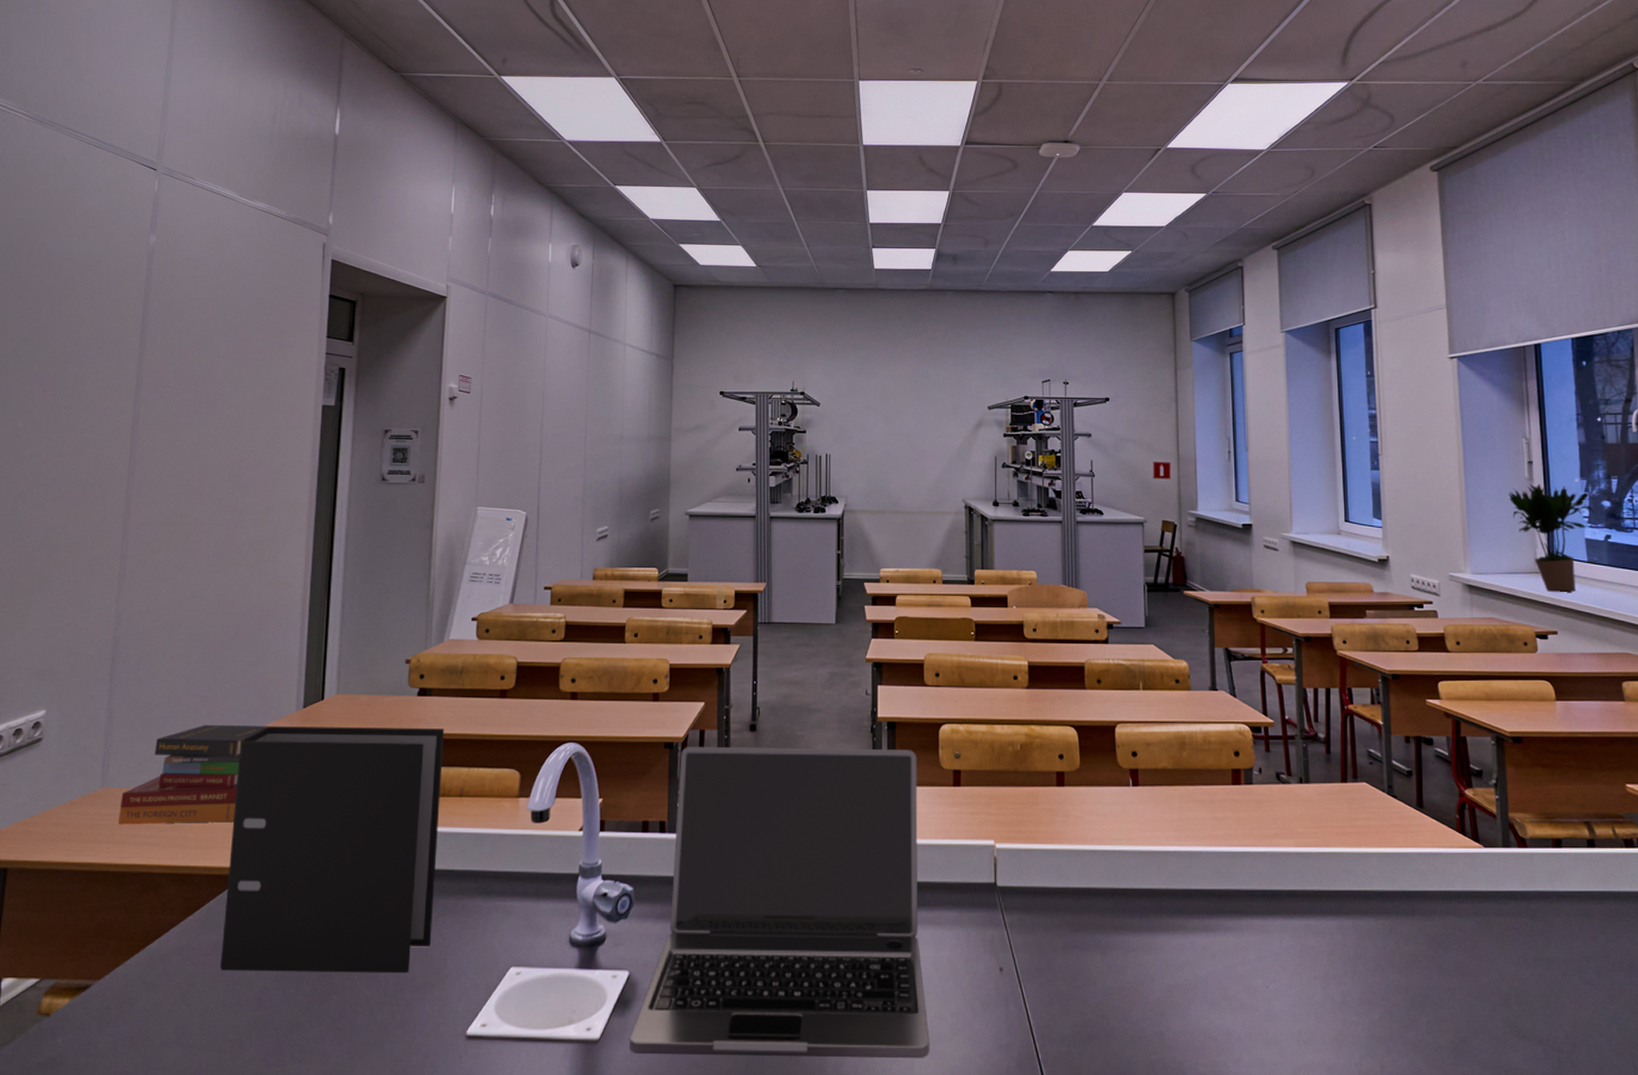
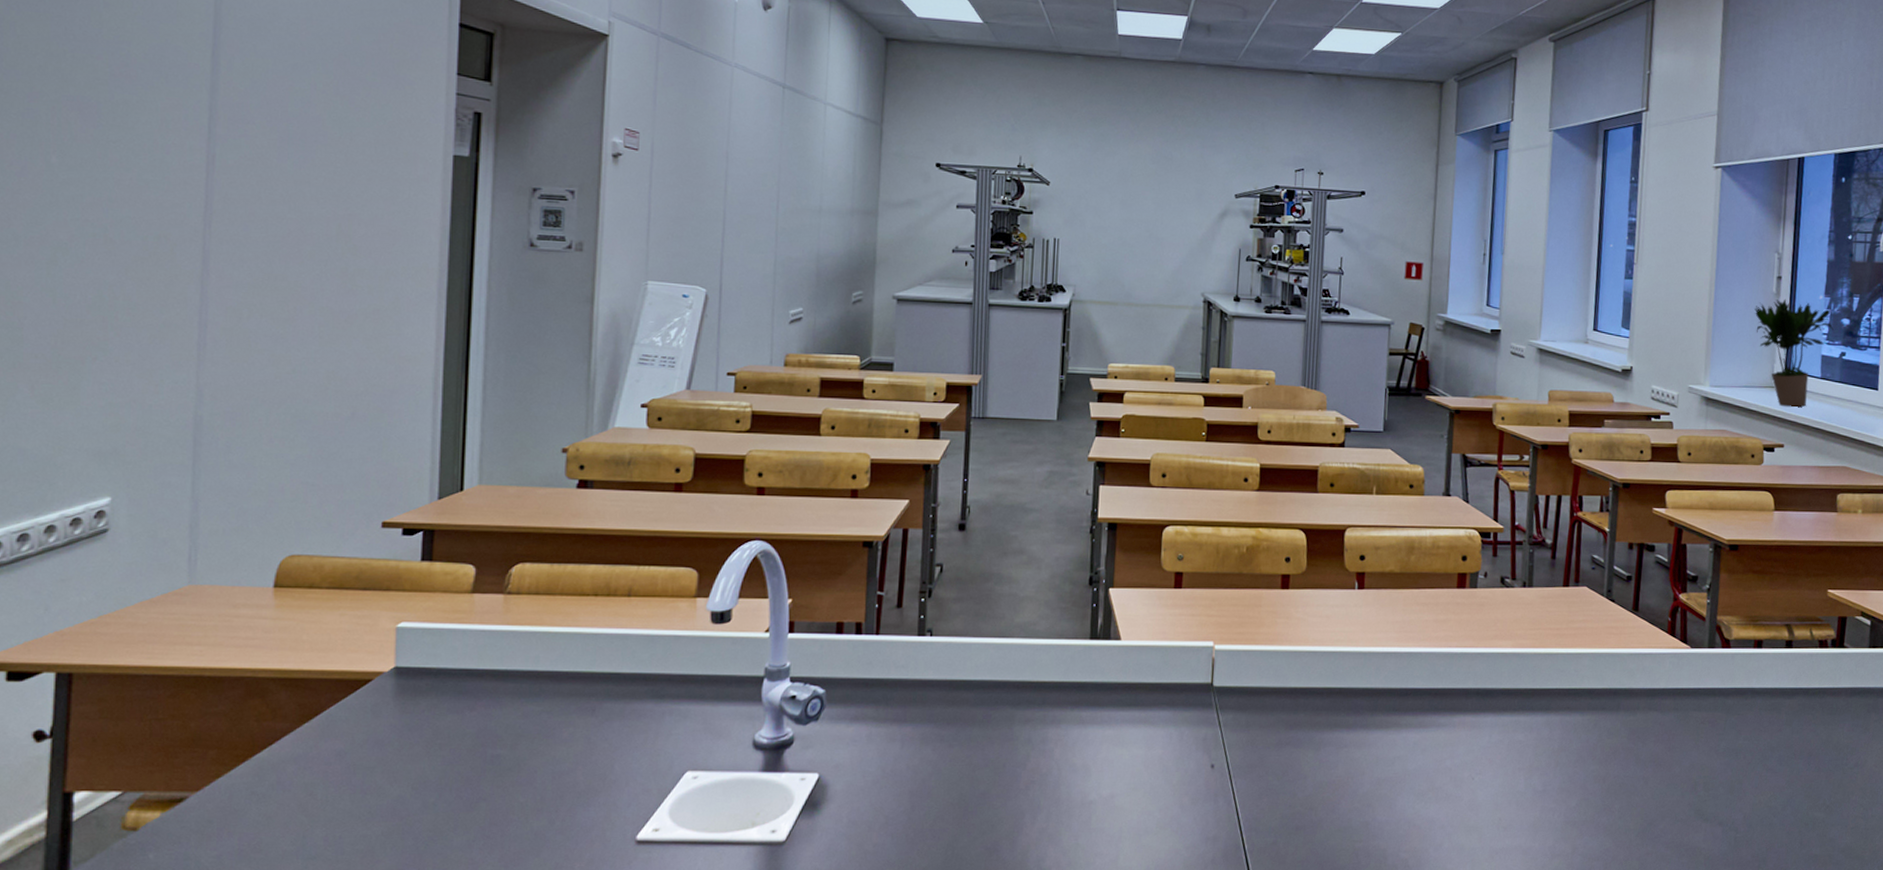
books: present [117,724,271,825] -> none [211,516,399,625]
binder: present [219,726,445,973] -> none [345,519,610,780]
laptop: present [630,747,930,1058] -> none [818,546,1138,854]

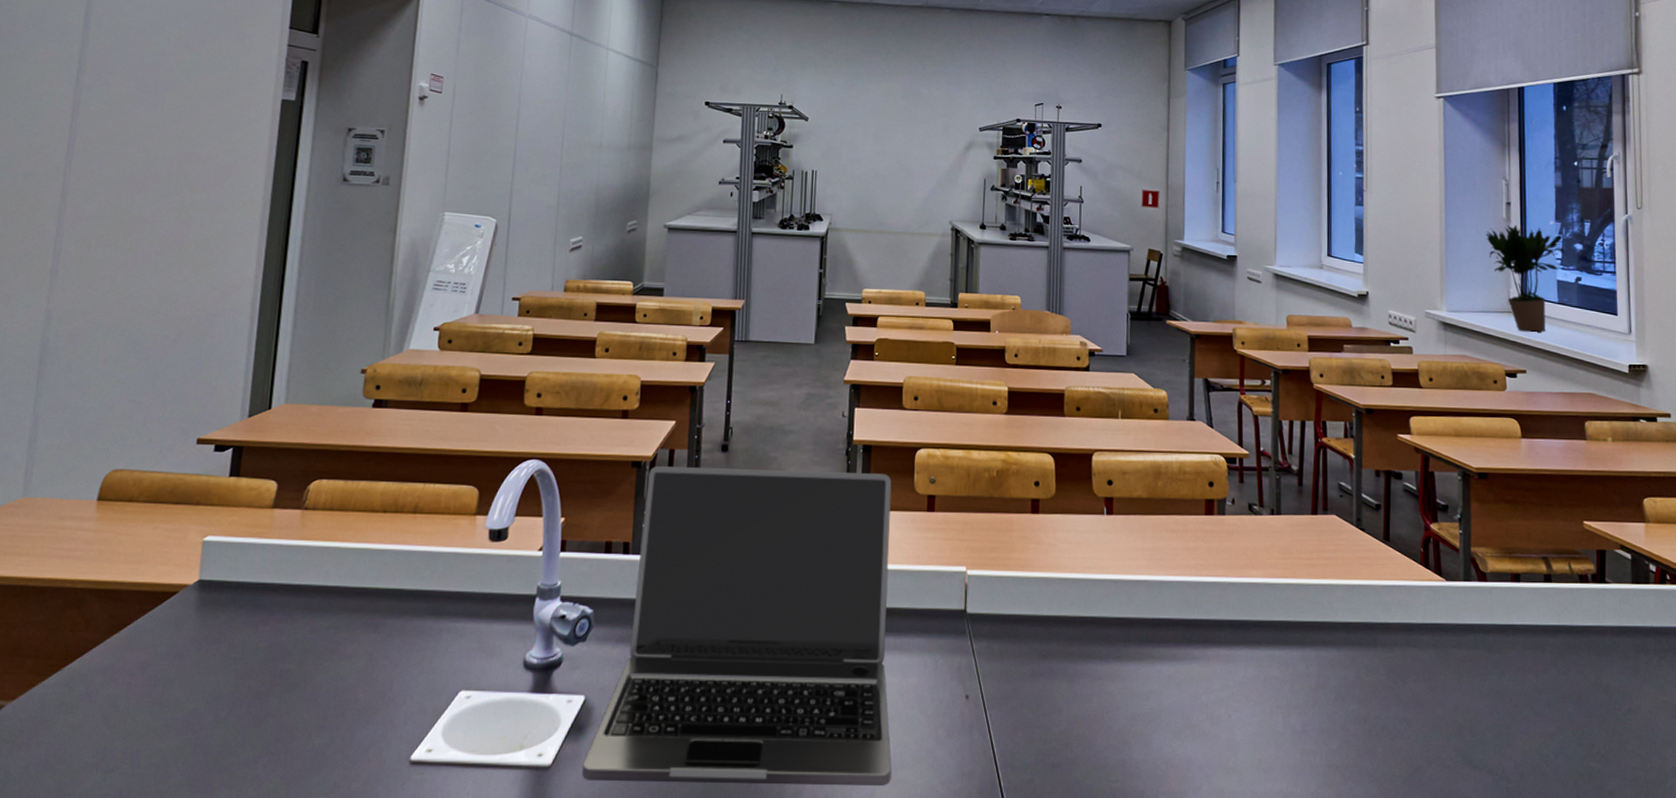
laptop: none [818,546,1138,854] -> present [582,466,892,786]

